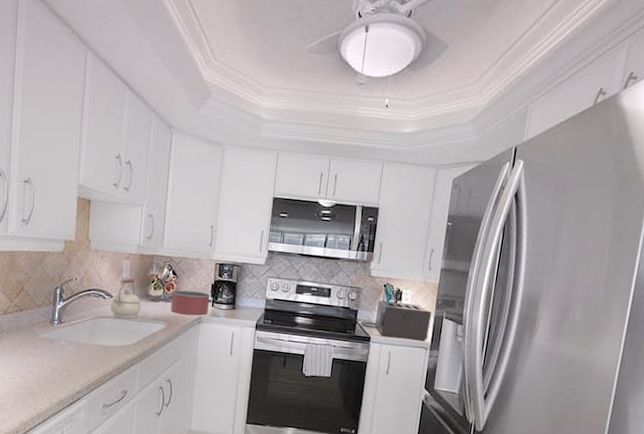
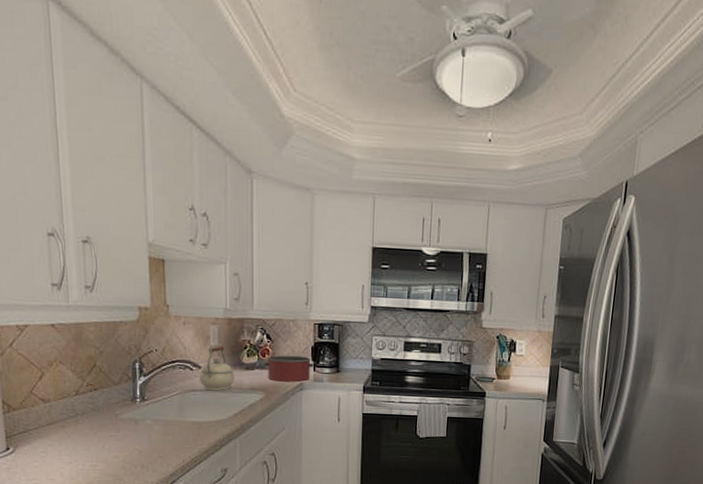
toaster: present [374,300,432,342] -> none [489,353,548,393]

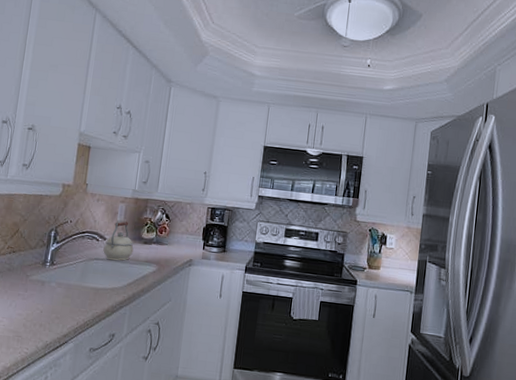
cooking pot: present [264,355,314,382] -> none [160,233,204,258]

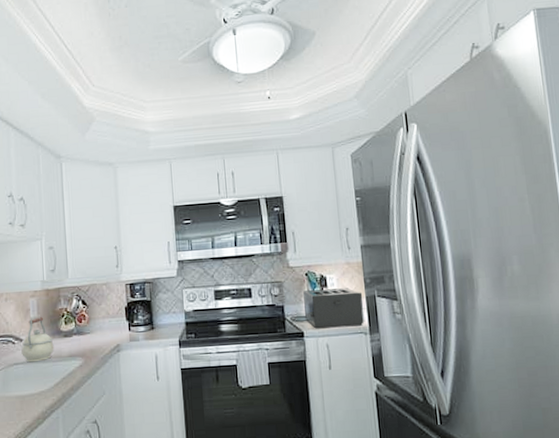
toaster: none [360,244,416,285] -> present [303,288,364,329]

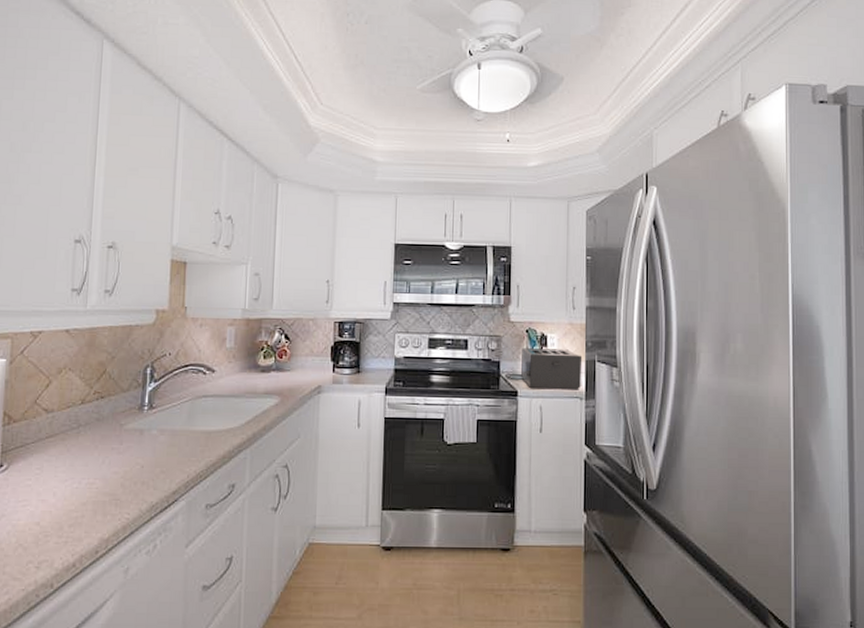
kettle: present [21,316,54,363] -> none [212,347,250,396]

